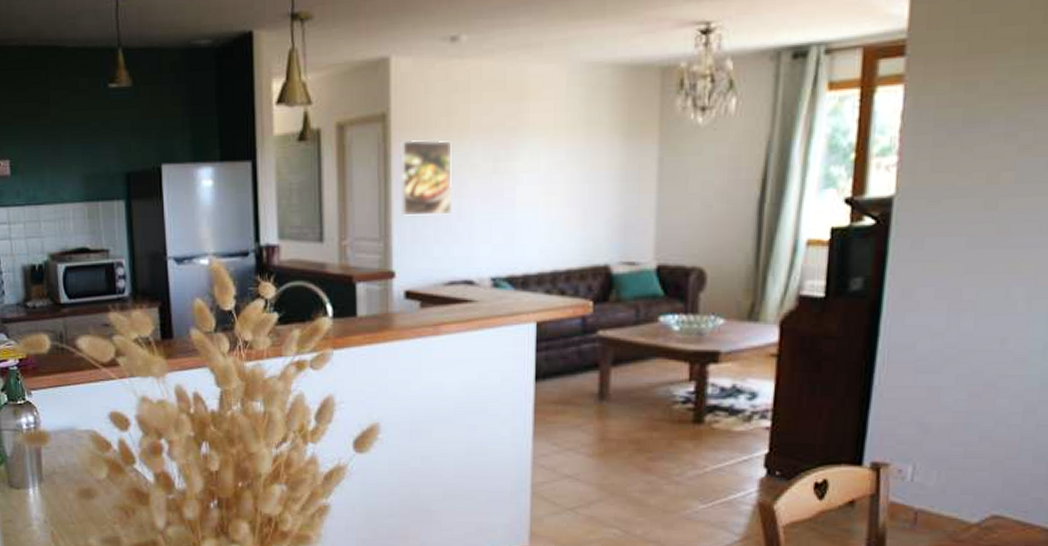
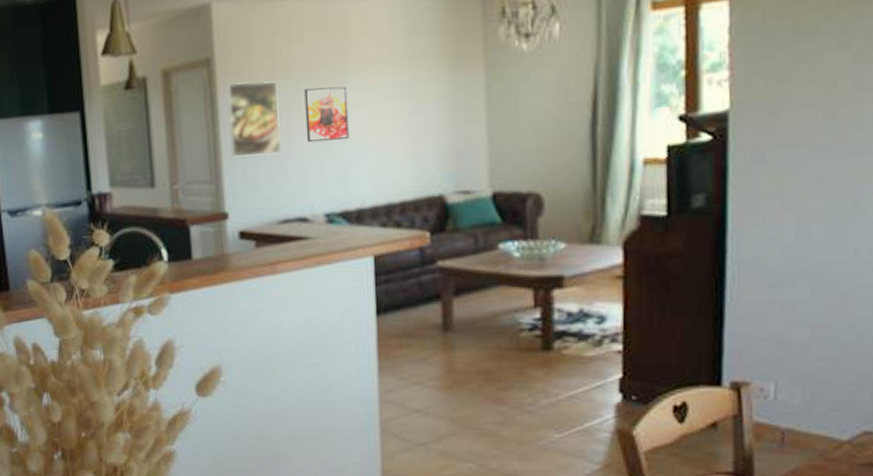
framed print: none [477,149,521,205] -> present [304,86,349,143]

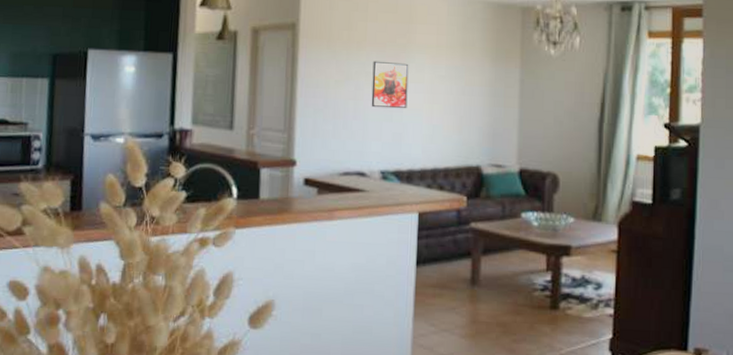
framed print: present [226,80,281,157] -> none [303,47,351,114]

